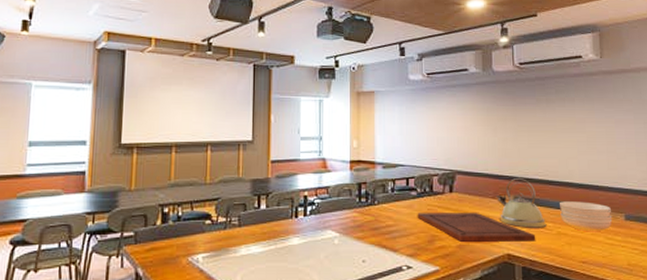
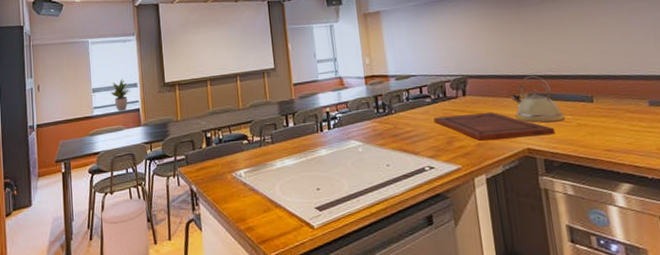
potted plant: none [51,133,78,172] -> present [110,78,132,112]
bowl: present [559,201,613,232] -> none [575,92,636,121]

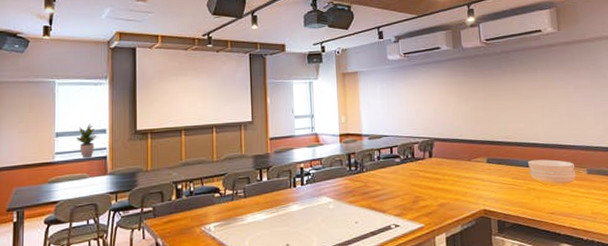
cutting board: present [433,112,556,141] -> none [401,174,509,201]
kettle: present [510,75,566,123] -> none [471,141,518,186]
bowl: none [575,92,636,121] -> present [527,159,576,187]

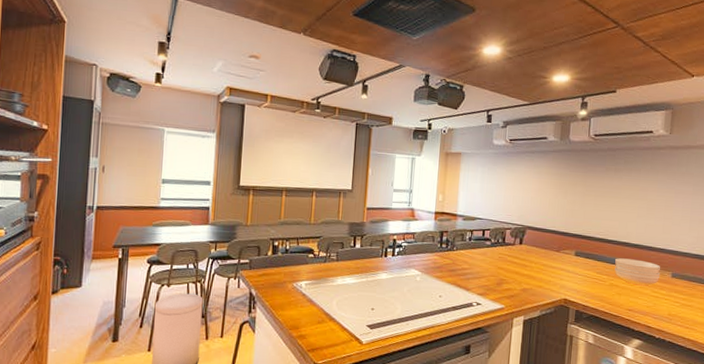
potted plant: present [75,123,99,158] -> none [181,174,204,207]

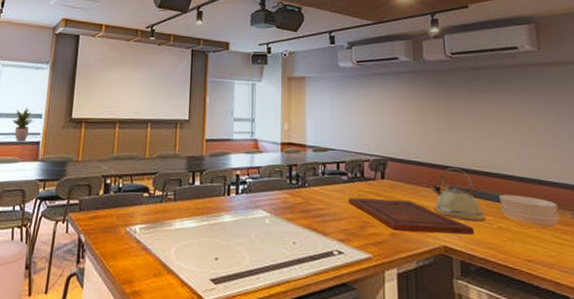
potted plant: none [181,174,204,207] -> present [12,107,35,142]
cutting board: none [489,259,591,290] -> present [348,197,475,235]
kettle: none [560,235,602,279] -> present [431,167,486,221]

